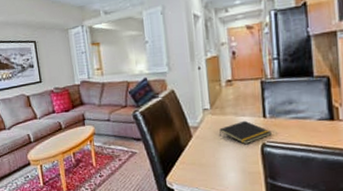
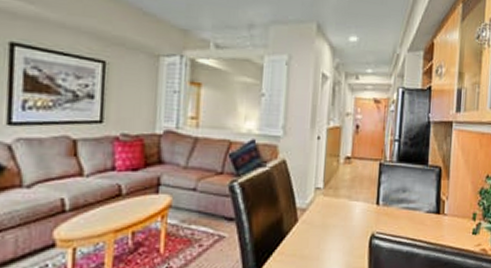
notepad: present [219,120,272,145] -> none [329,206,382,235]

